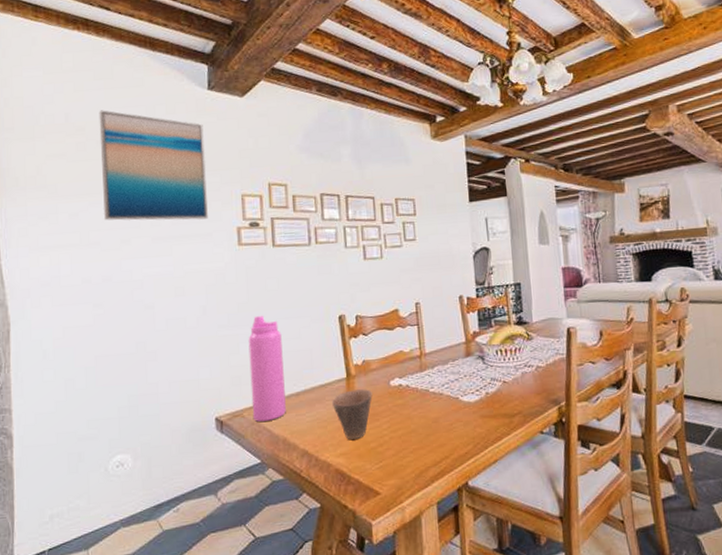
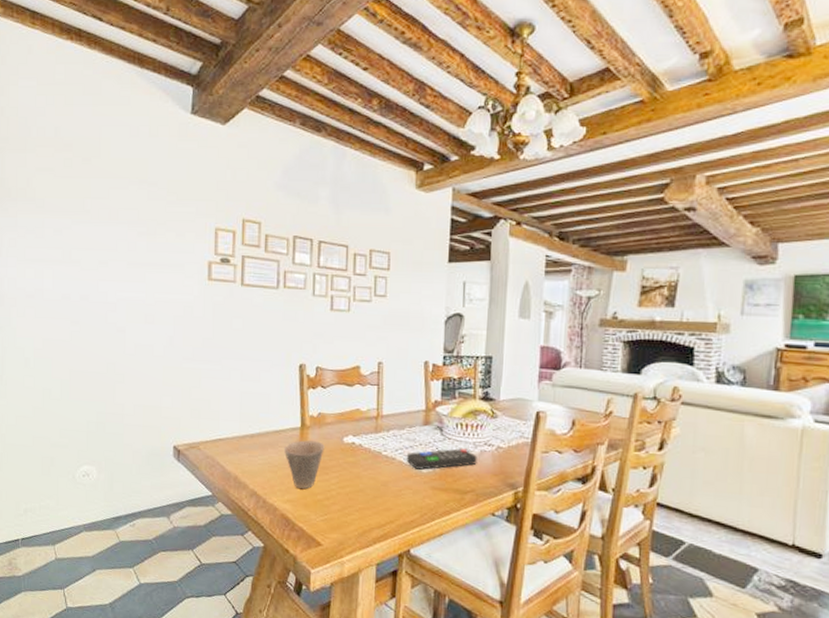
wall art: present [99,110,208,221] -> none [84,127,184,249]
water bottle: present [248,315,286,423] -> none [208,353,242,458]
remote control: none [453,373,520,401] -> present [406,448,477,470]

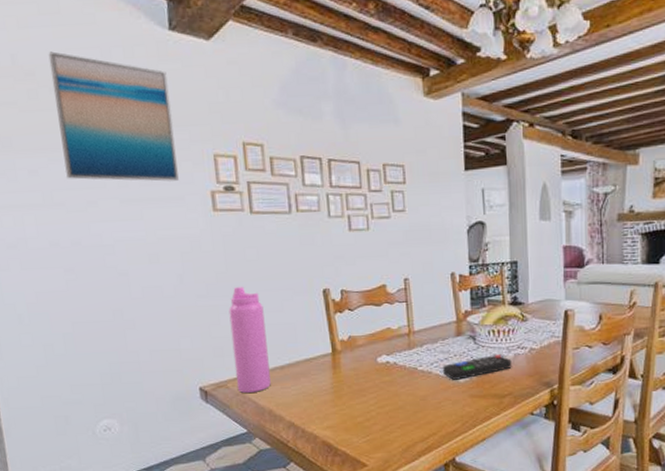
wall art: none [84,127,184,249] -> present [48,51,179,182]
water bottle: none [208,353,242,458] -> present [228,286,271,394]
cup: present [285,440,325,489] -> none [318,365,359,413]

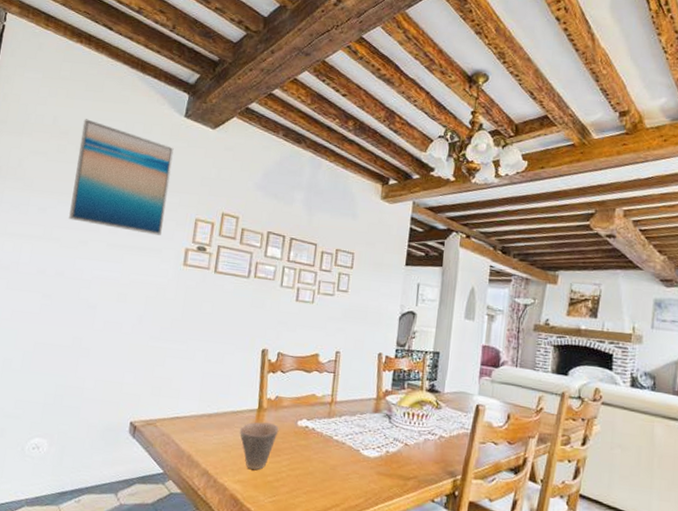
water bottle: present [228,286,271,394] -> none [164,334,206,436]
cup: none [318,365,359,413] -> present [240,422,279,470]
remote control: present [442,354,512,380] -> none [355,436,421,456]

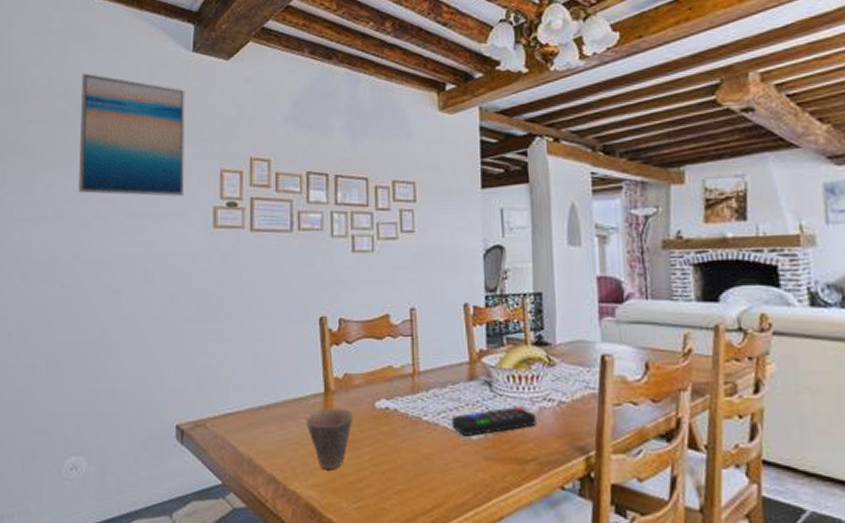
remote control: none [355,436,421,456] -> present [451,407,536,436]

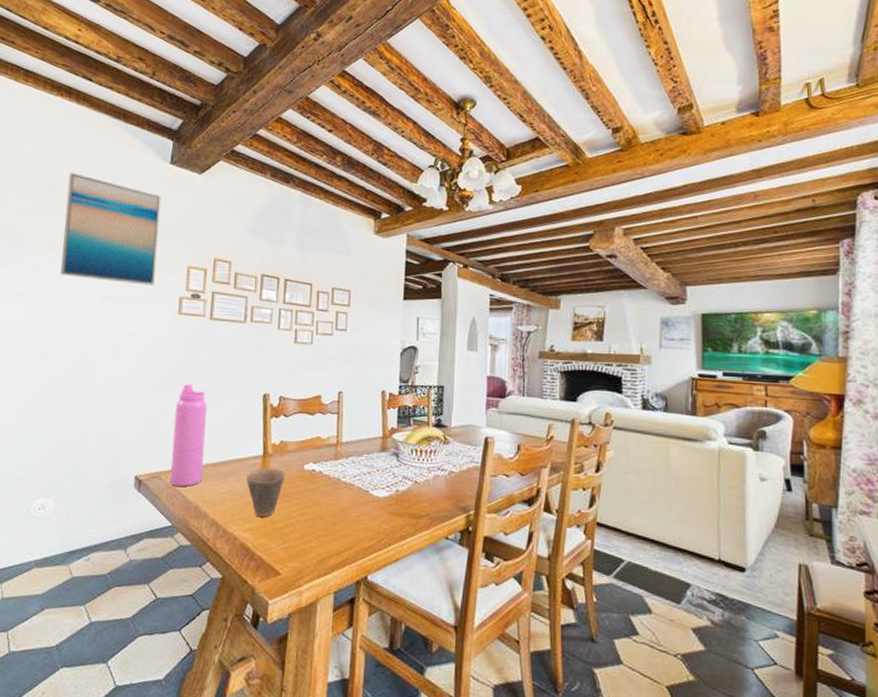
water bottle: none [216,309,254,437] -> present [169,383,207,487]
remote control: present [451,407,536,436] -> none [364,474,431,495]

